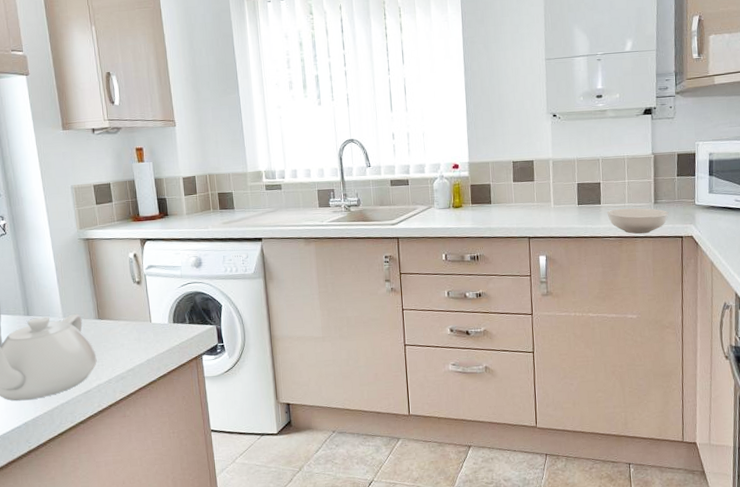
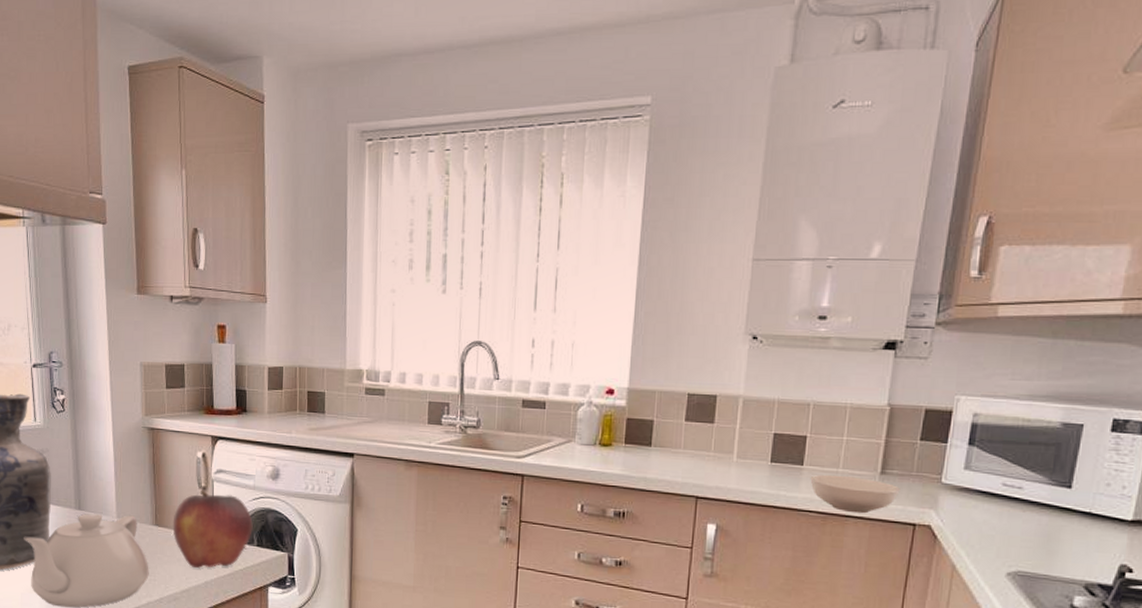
fruit: none [113,284,184,350] -> present [172,489,253,569]

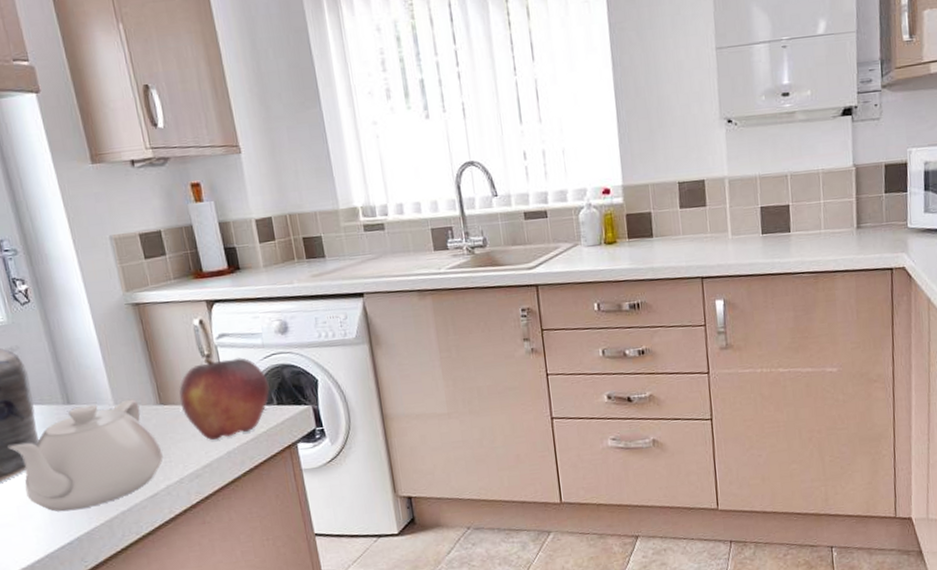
bowl: present [810,474,900,514] -> none [798,234,875,268]

